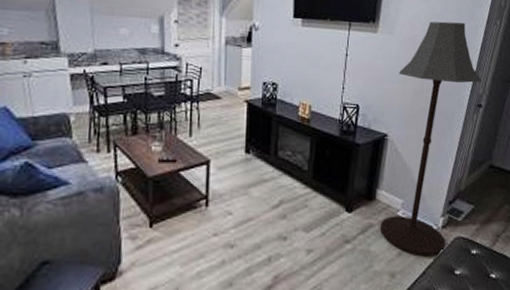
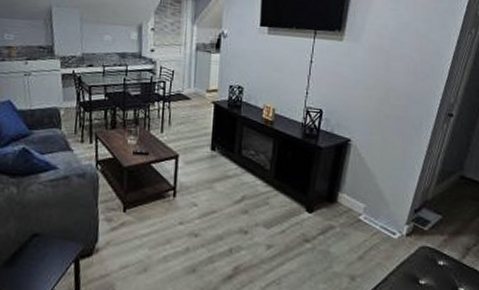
floor lamp: present [380,21,483,257] -> none [341,30,455,263]

